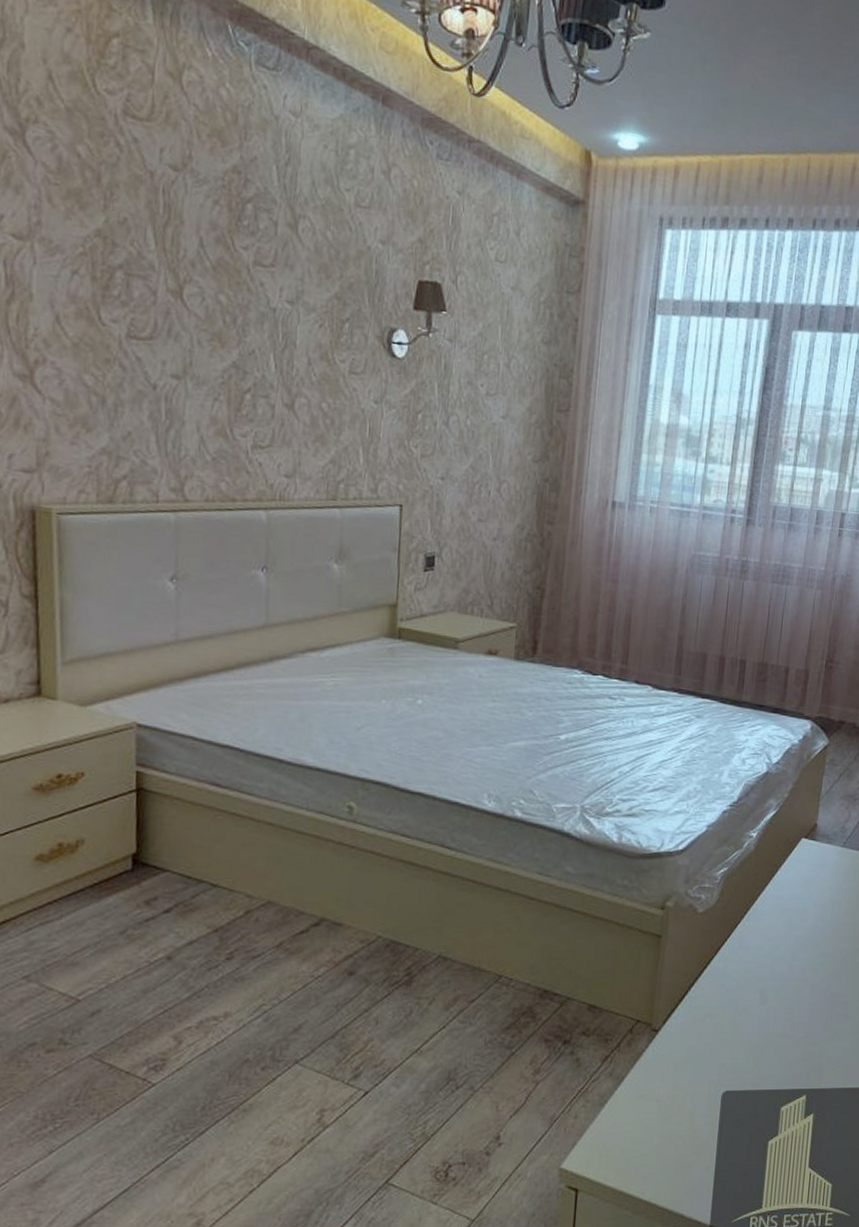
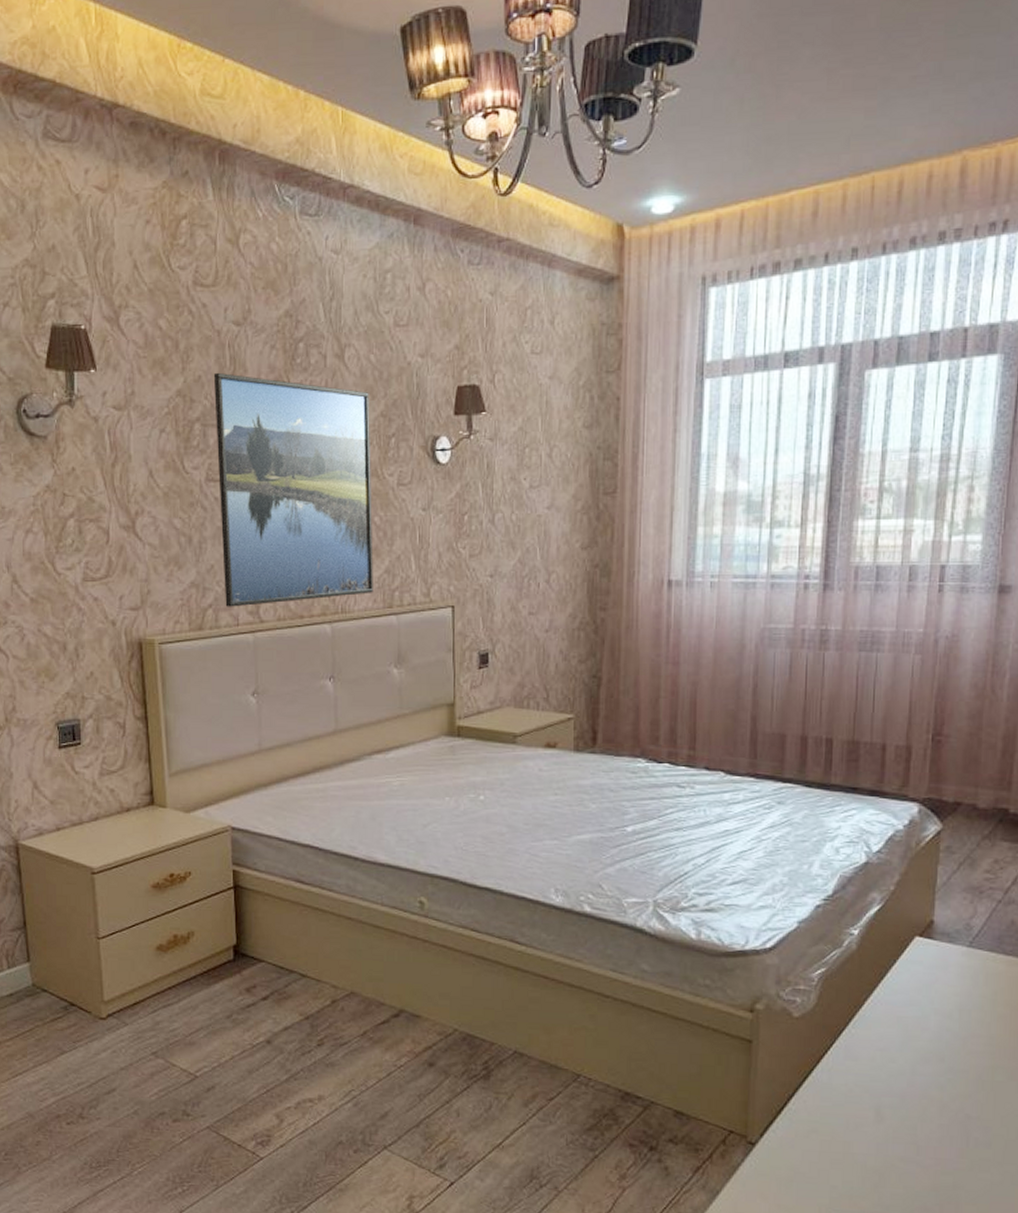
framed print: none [142,217,324,483] -> present [213,372,373,607]

